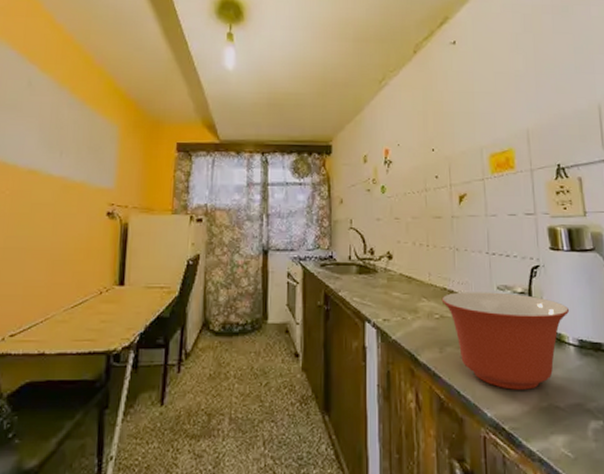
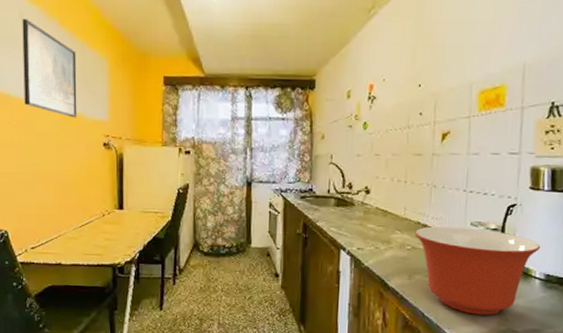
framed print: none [22,87,85,186] -> present [22,19,77,118]

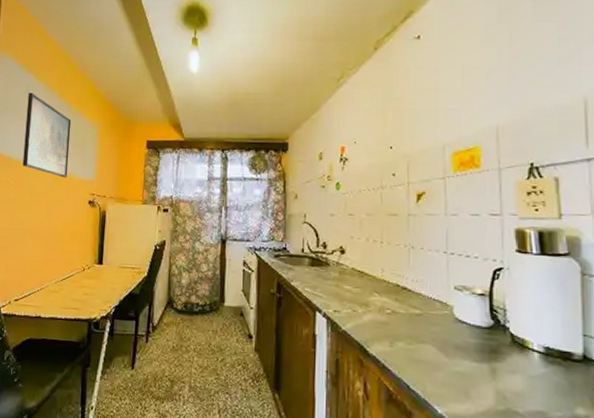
mixing bowl: present [414,226,541,315] -> none [394,289,536,392]

